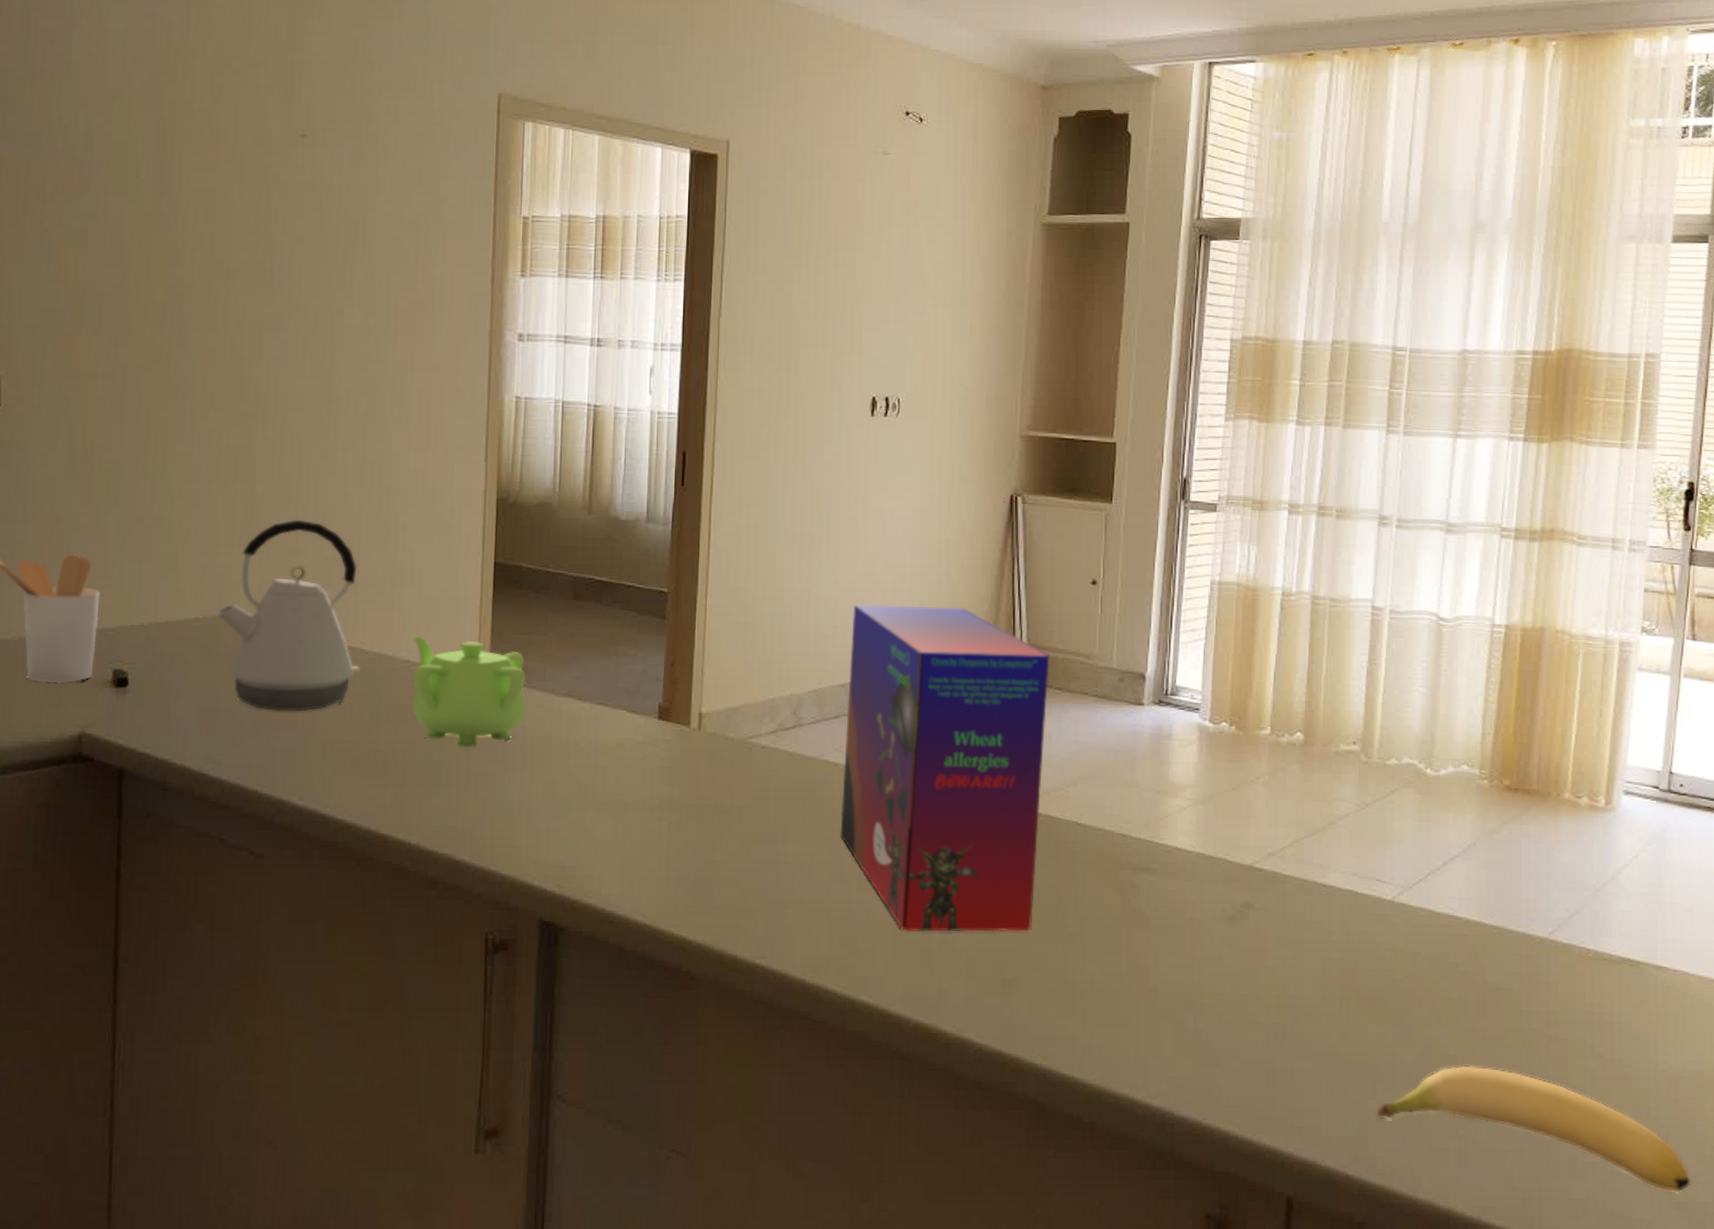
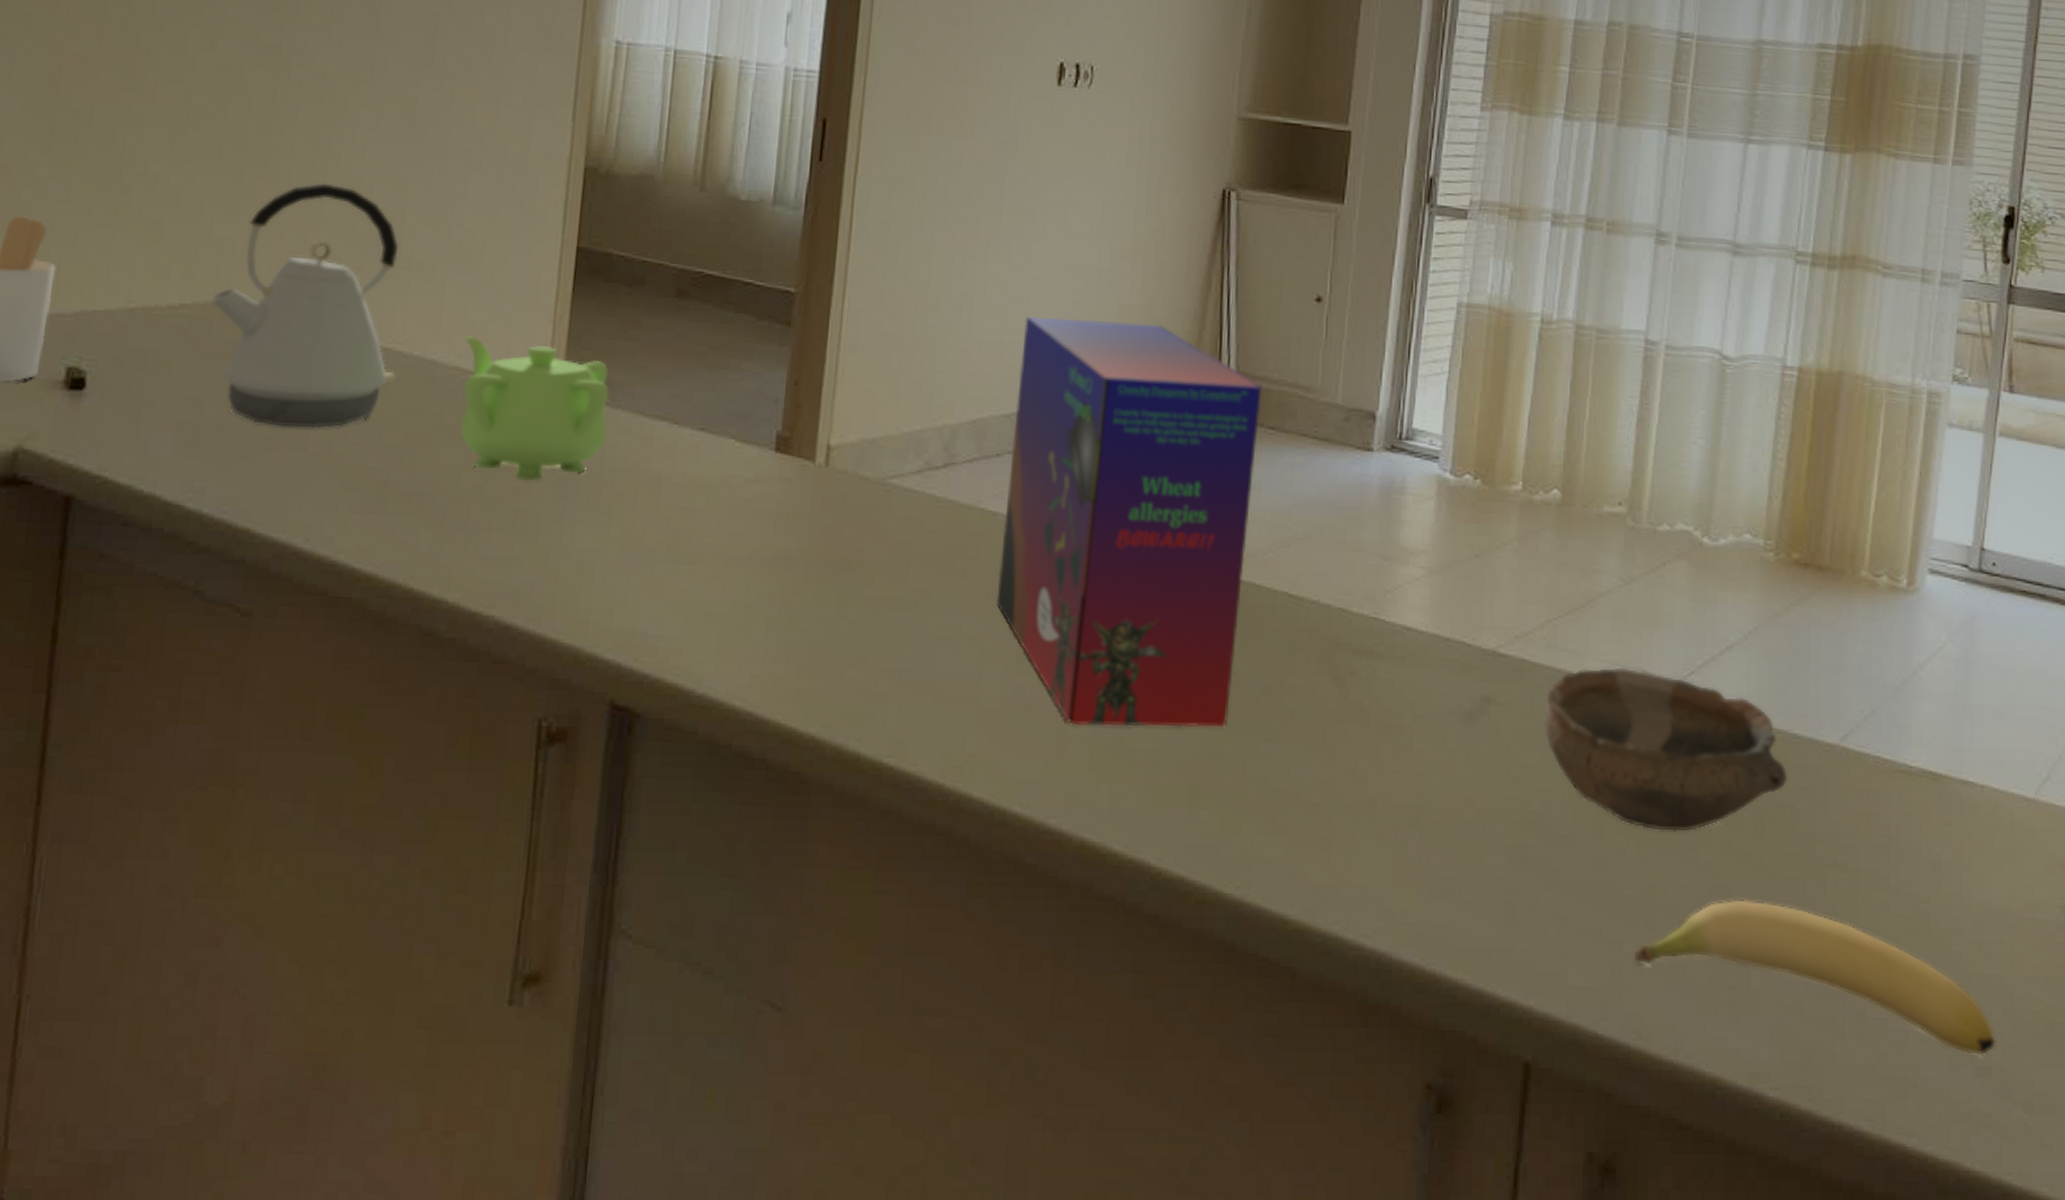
bowl: none [1295,877,1505,1011] -> present [1543,667,1788,832]

